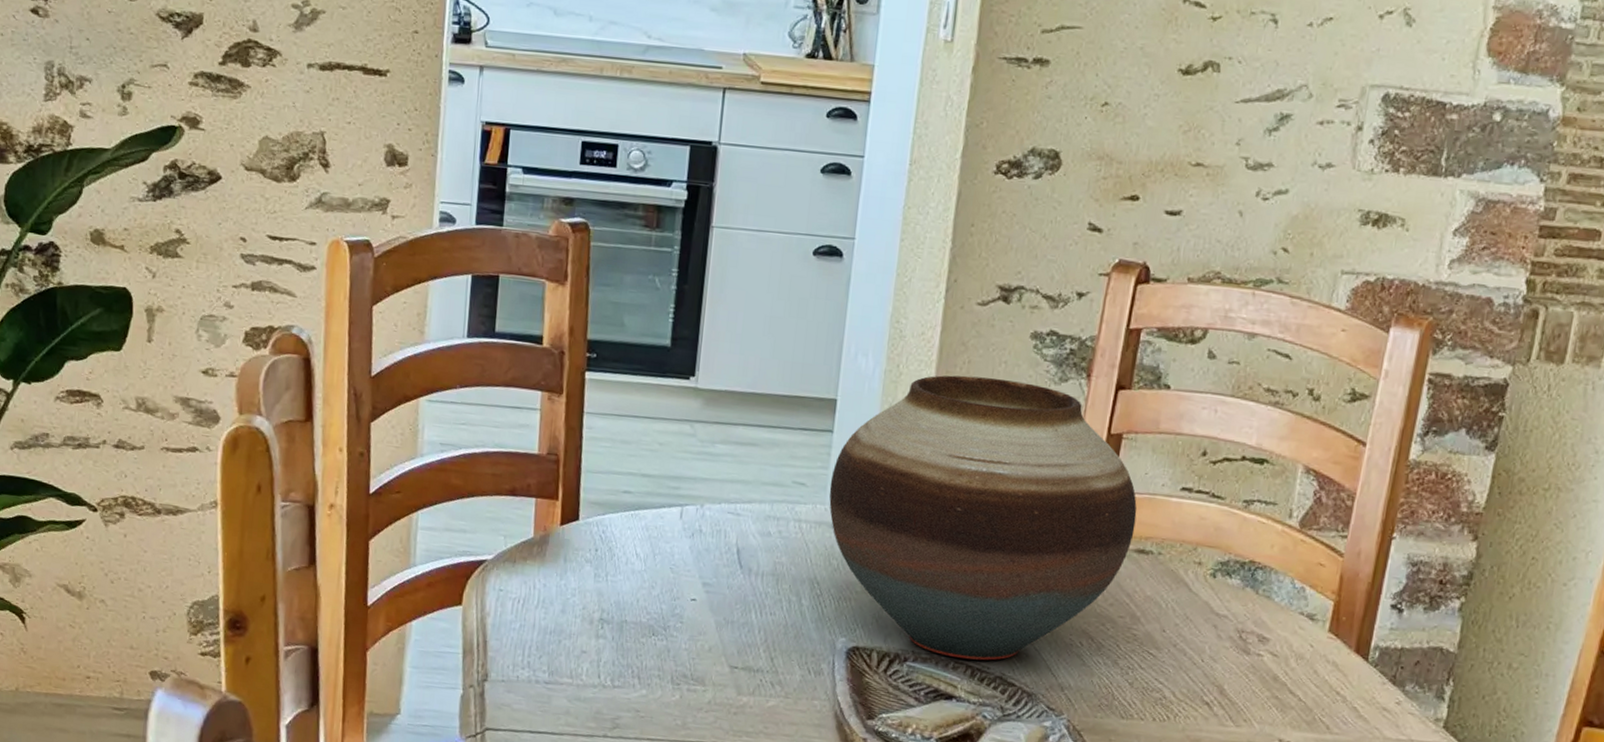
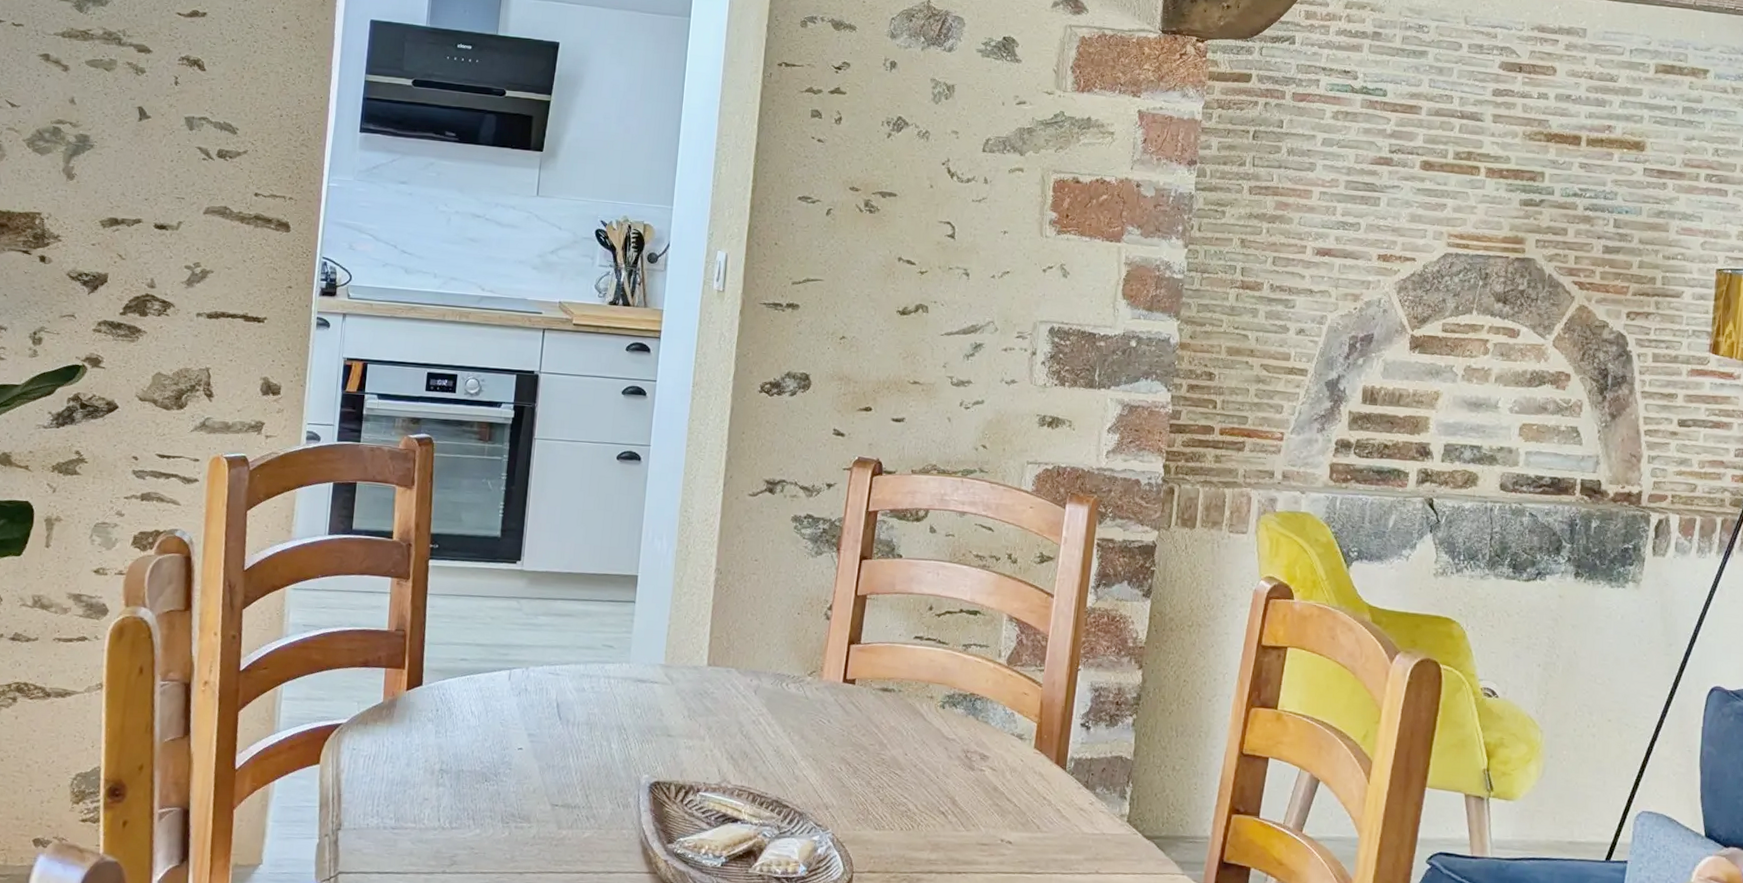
vase: present [829,375,1137,661] -> none [632,552,881,788]

